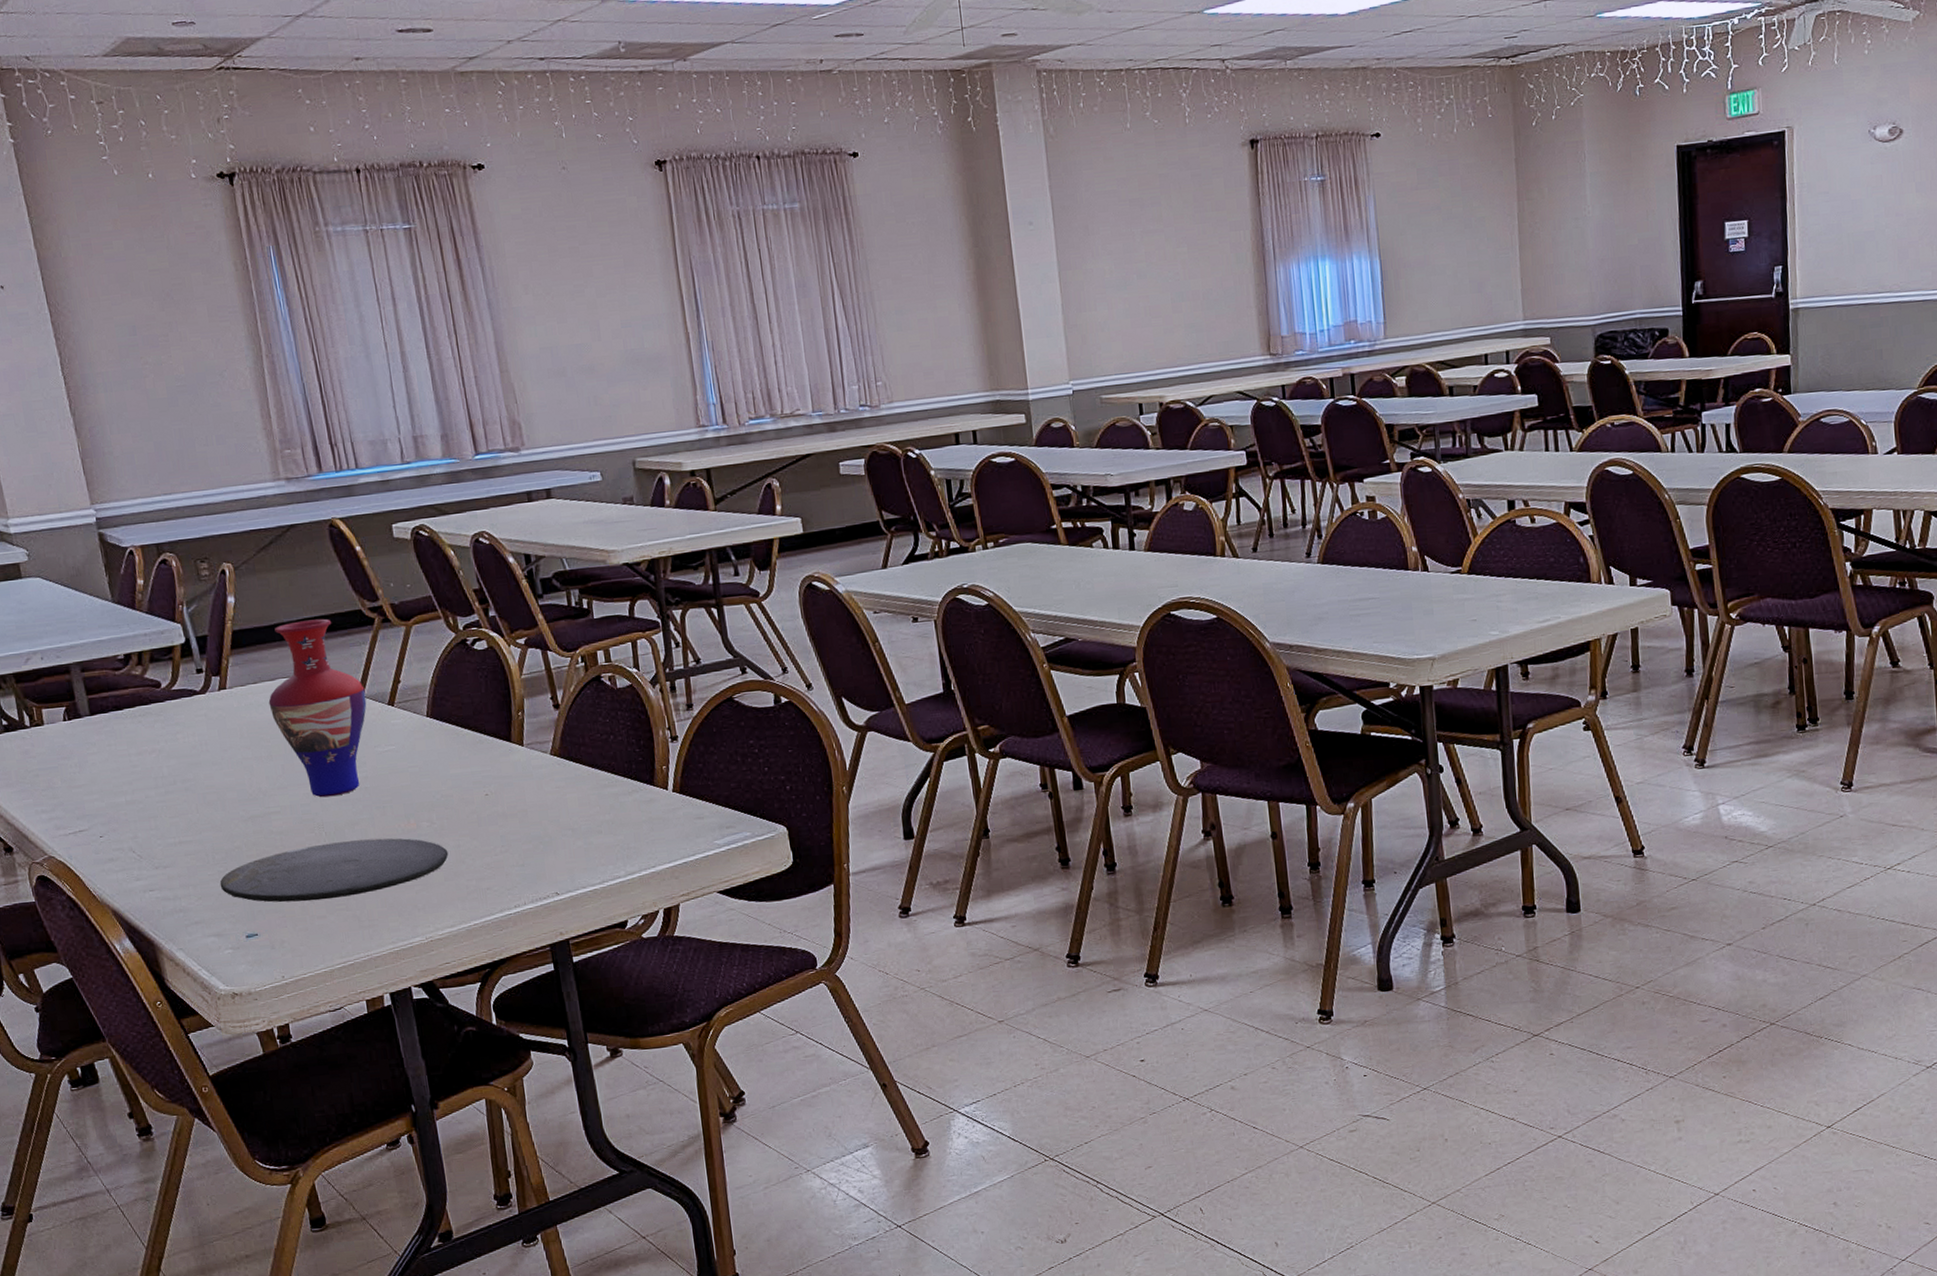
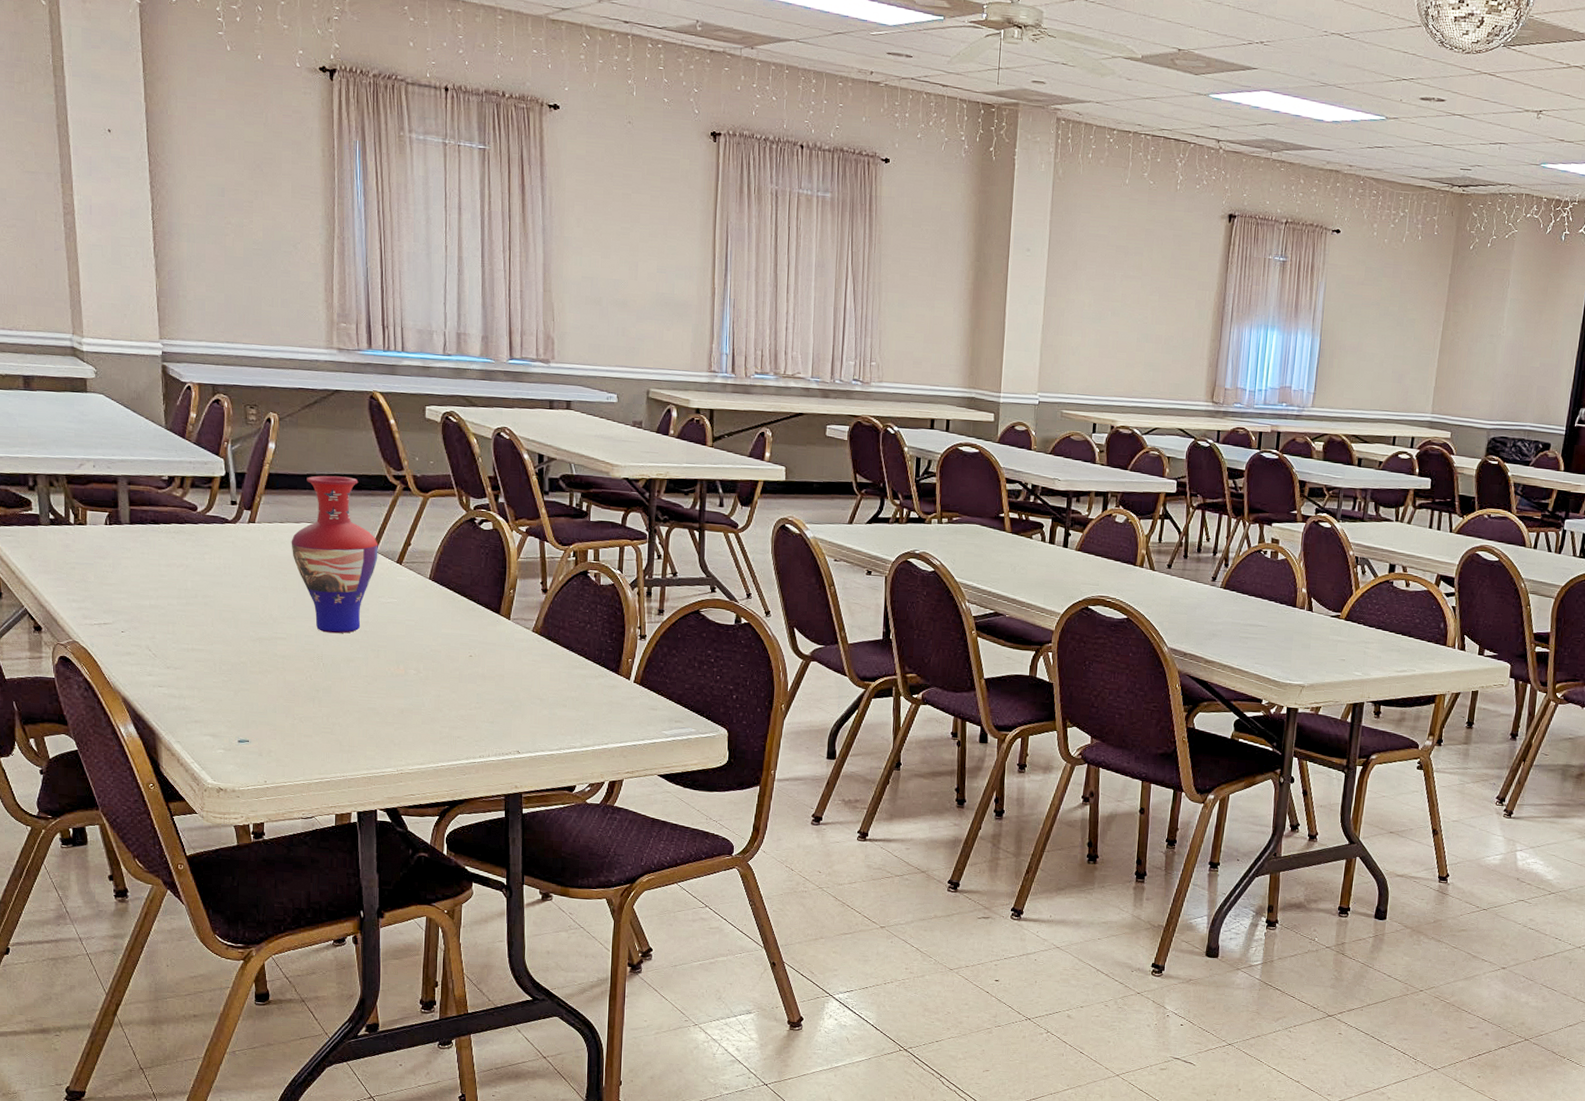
plate: present [219,838,449,903] -> none [222,672,429,723]

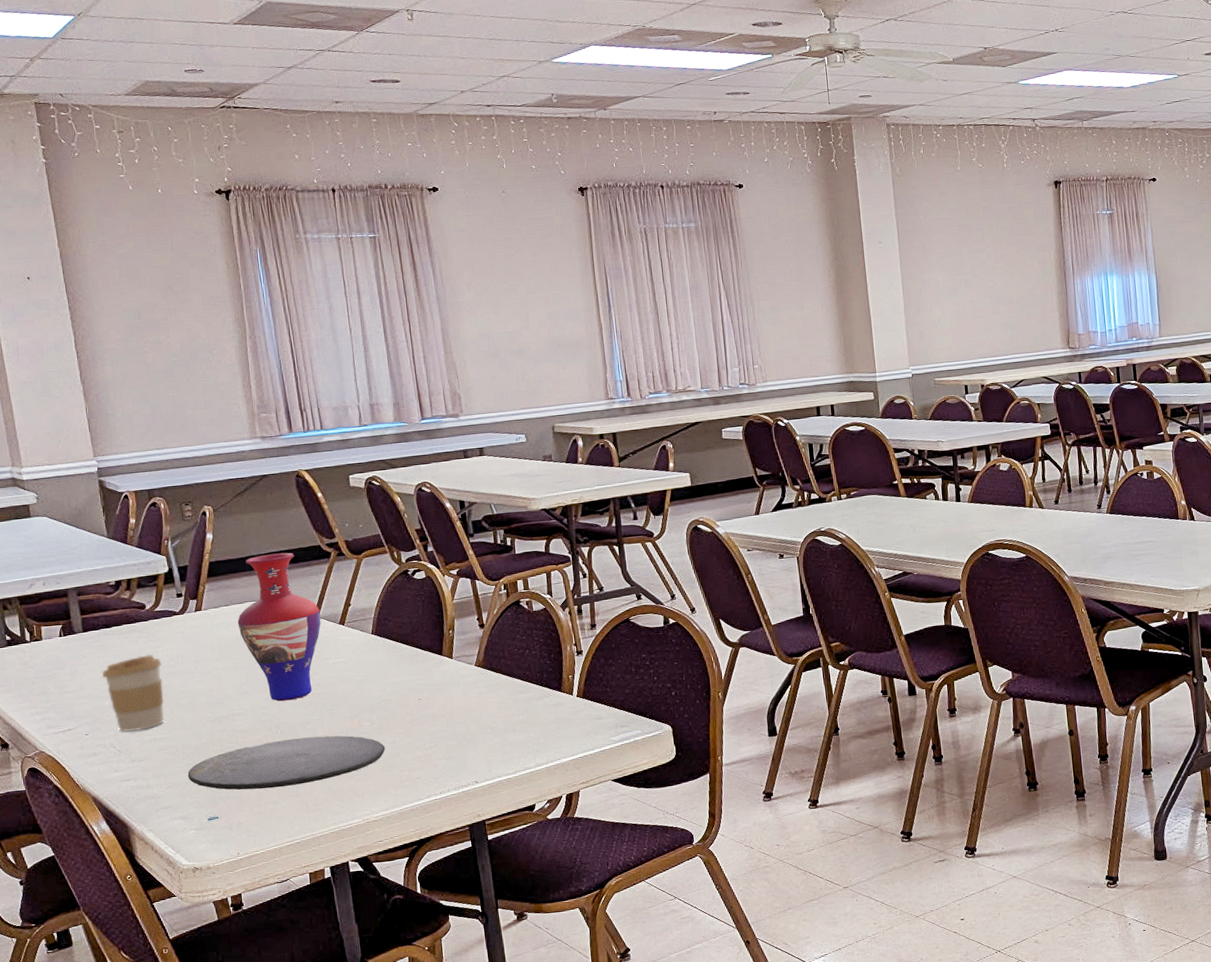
coffee cup: none [144,559,208,637] -> present [101,653,165,732]
plate: none [222,672,429,723] -> present [187,735,386,790]

